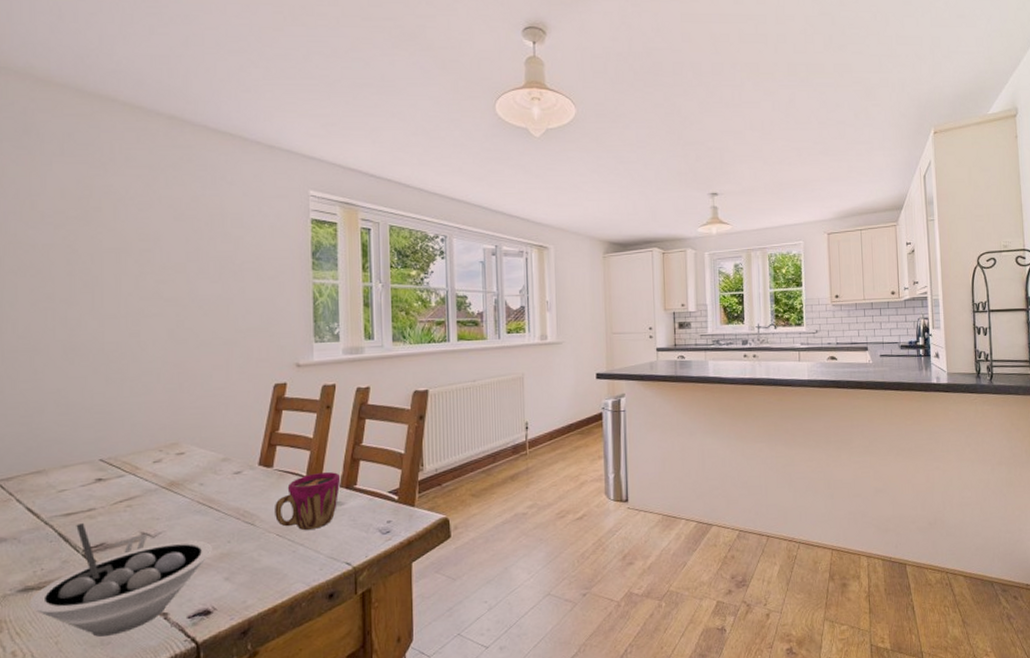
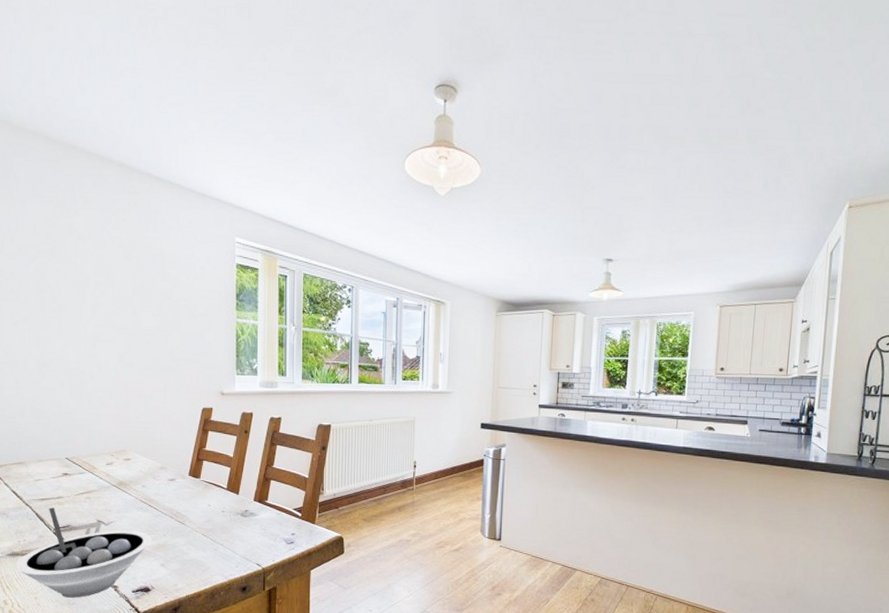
cup: present [275,472,341,531] -> none [201,487,255,534]

